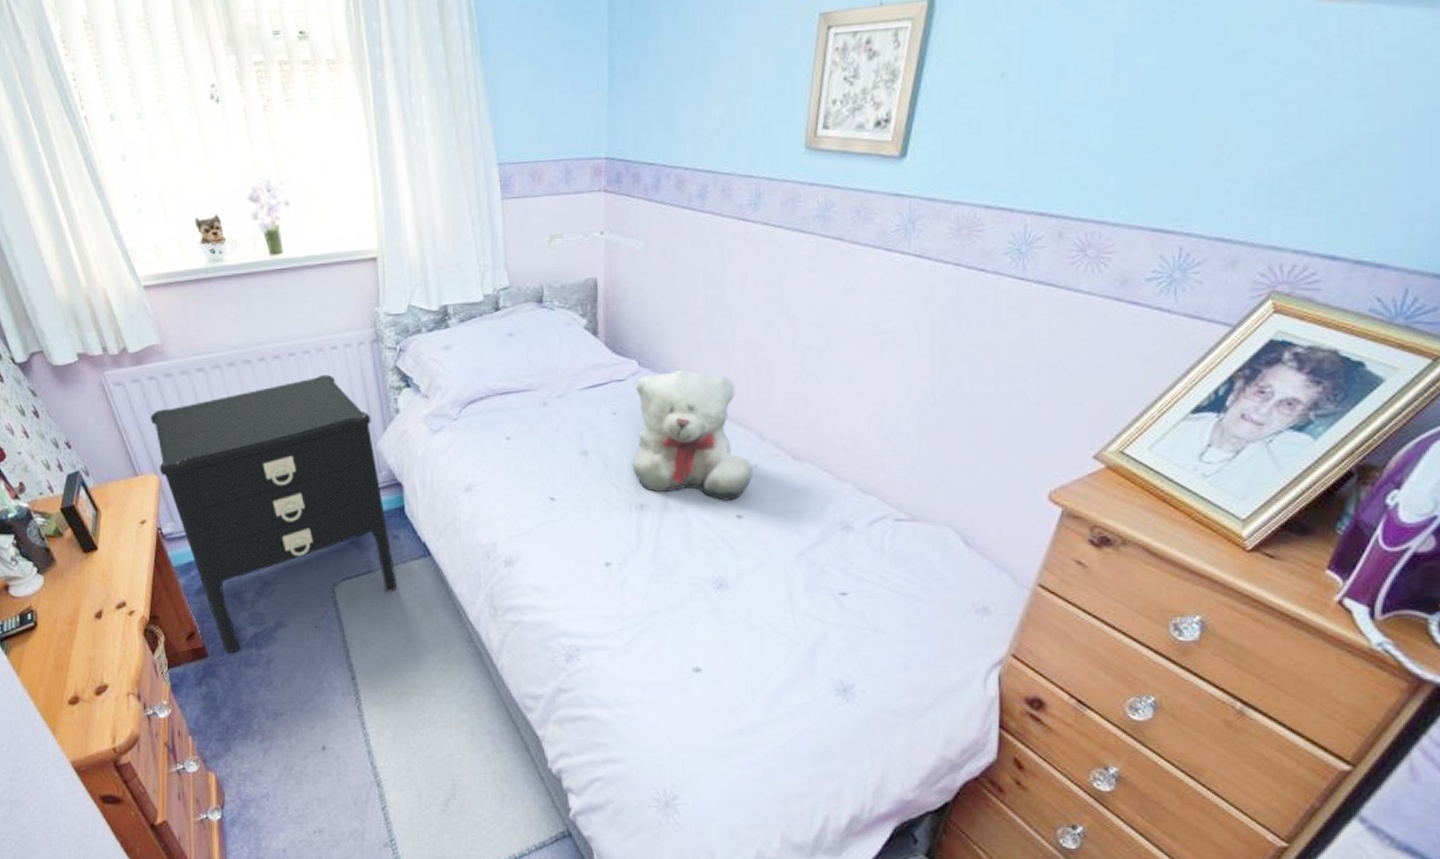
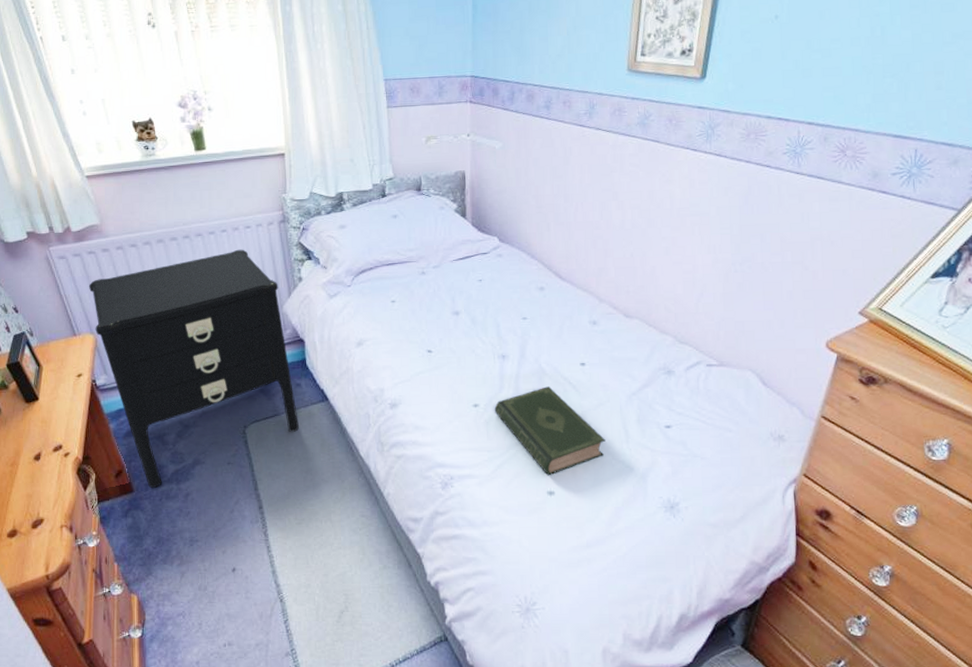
book: none [630,543,765,650] -> present [494,386,605,476]
teddy bear: present [632,369,753,501] -> none [495,244,593,351]

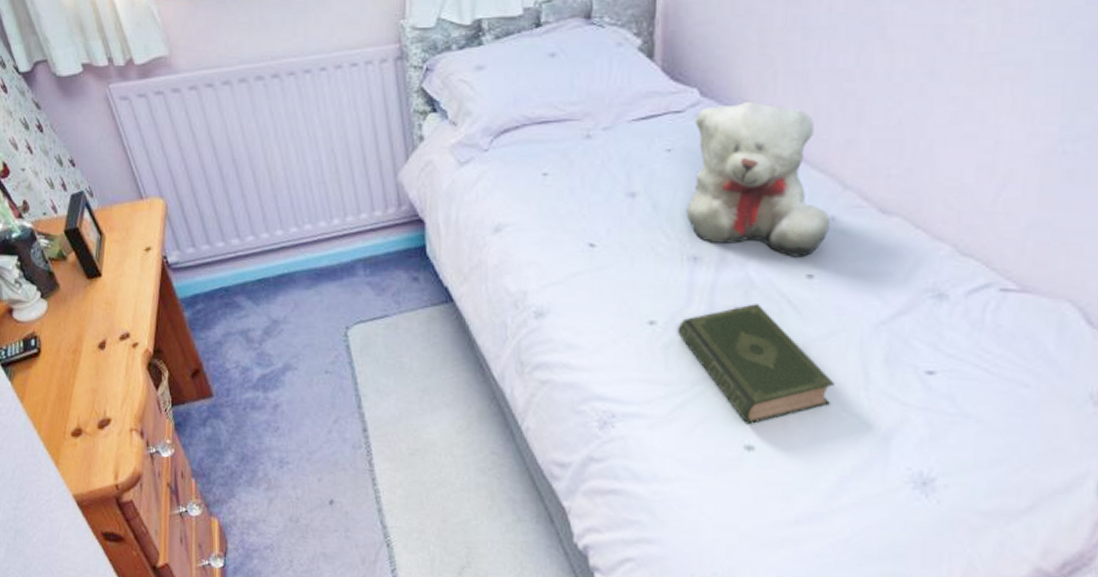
nightstand: present [89,249,299,488] -> none [157,94,415,394]
teddy bear: none [495,244,593,351] -> present [686,101,830,258]

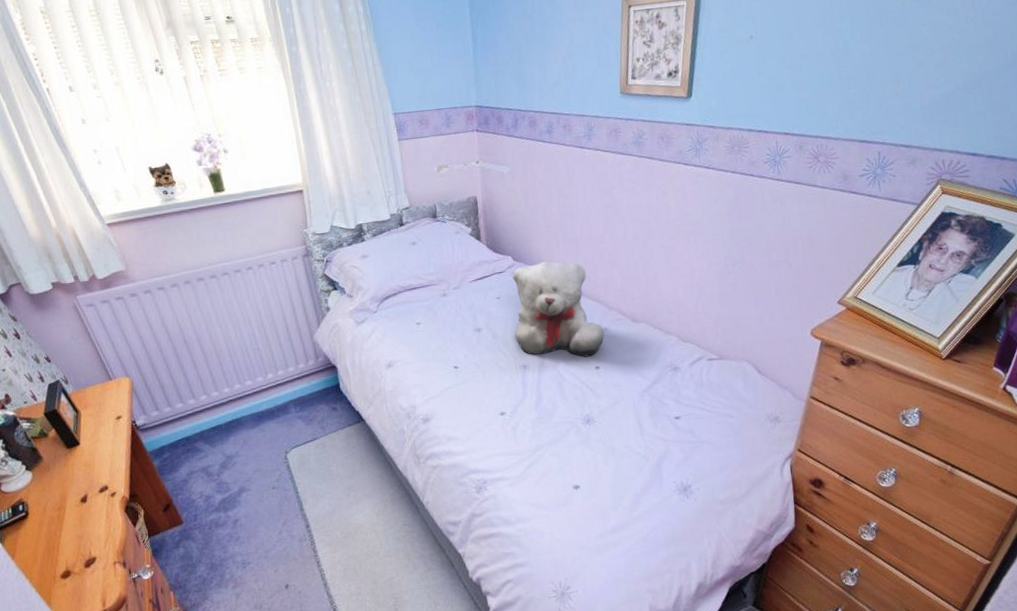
book: present [677,304,834,425] -> none [519,390,622,472]

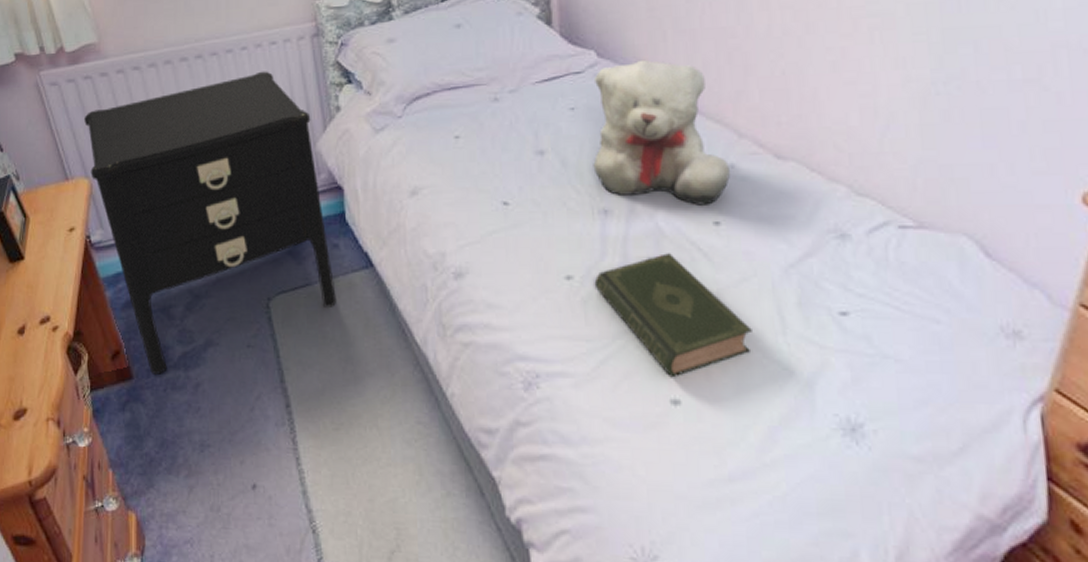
nightstand: none [120,284,338,518] -> present [84,71,336,374]
book: none [519,390,622,472] -> present [594,253,752,378]

